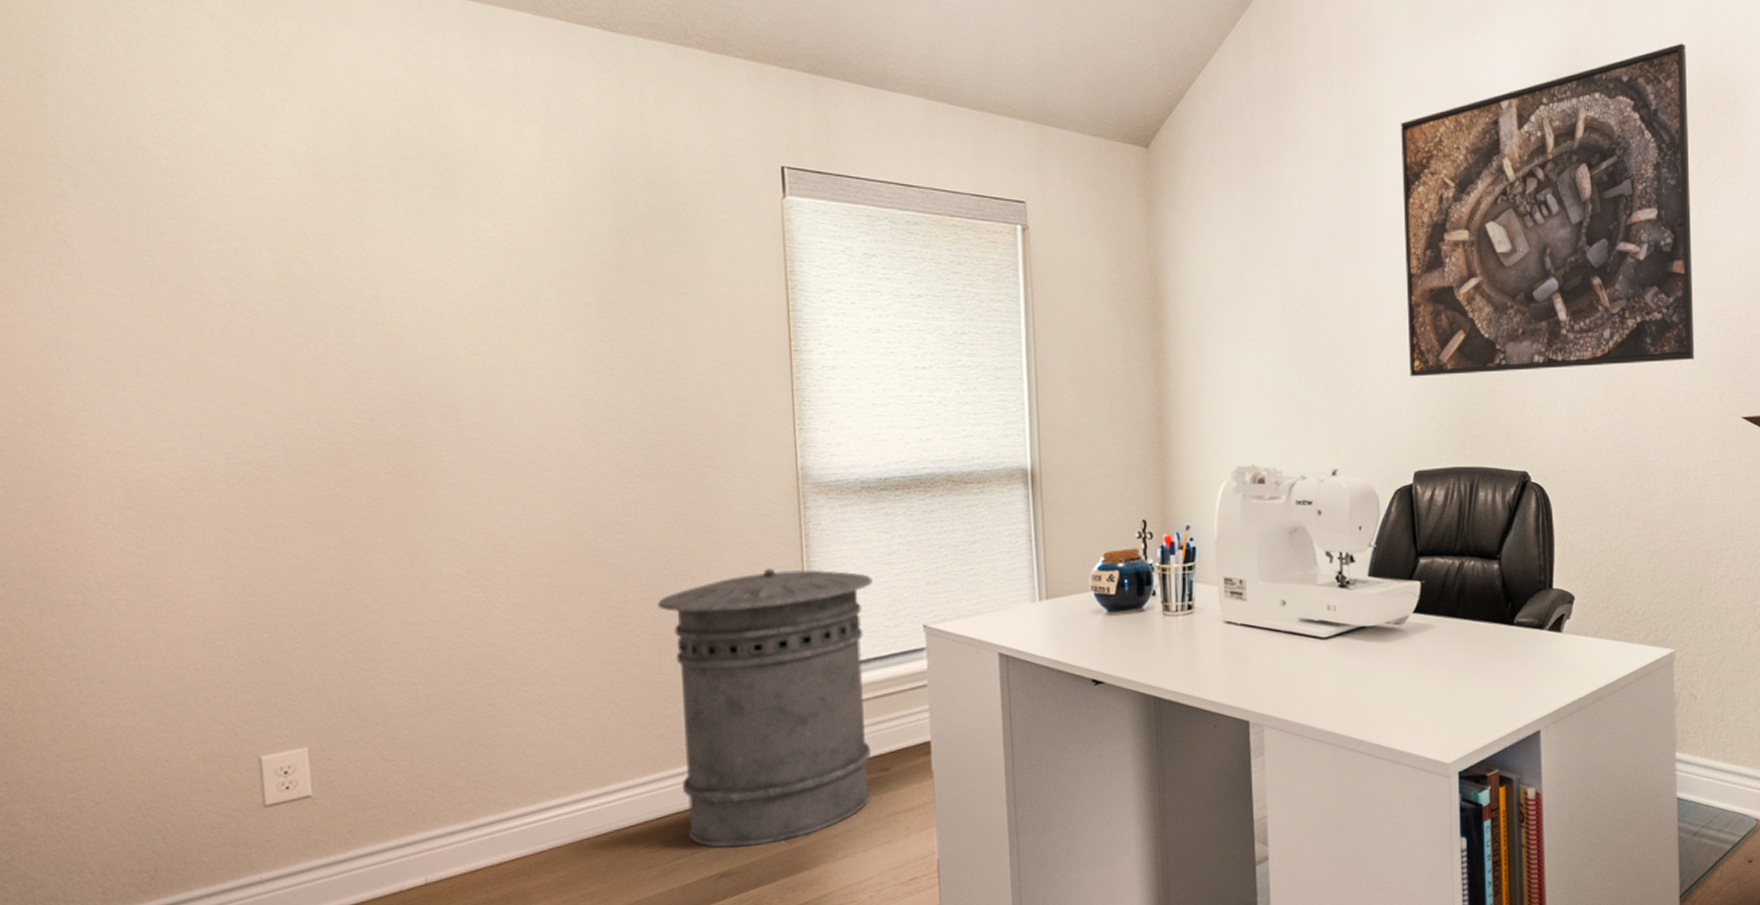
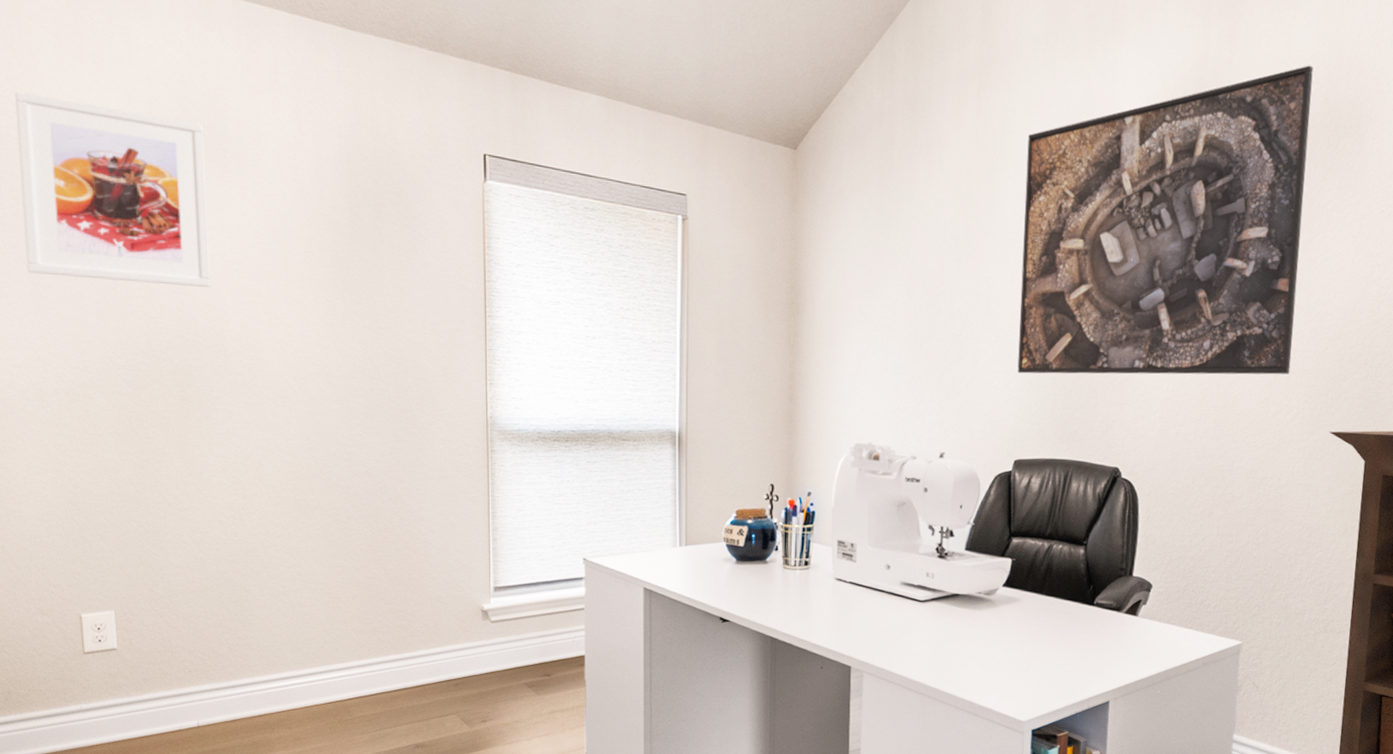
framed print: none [168,114,437,338] -> present [14,91,211,288]
trash can: present [656,568,873,848] -> none [373,499,544,725]

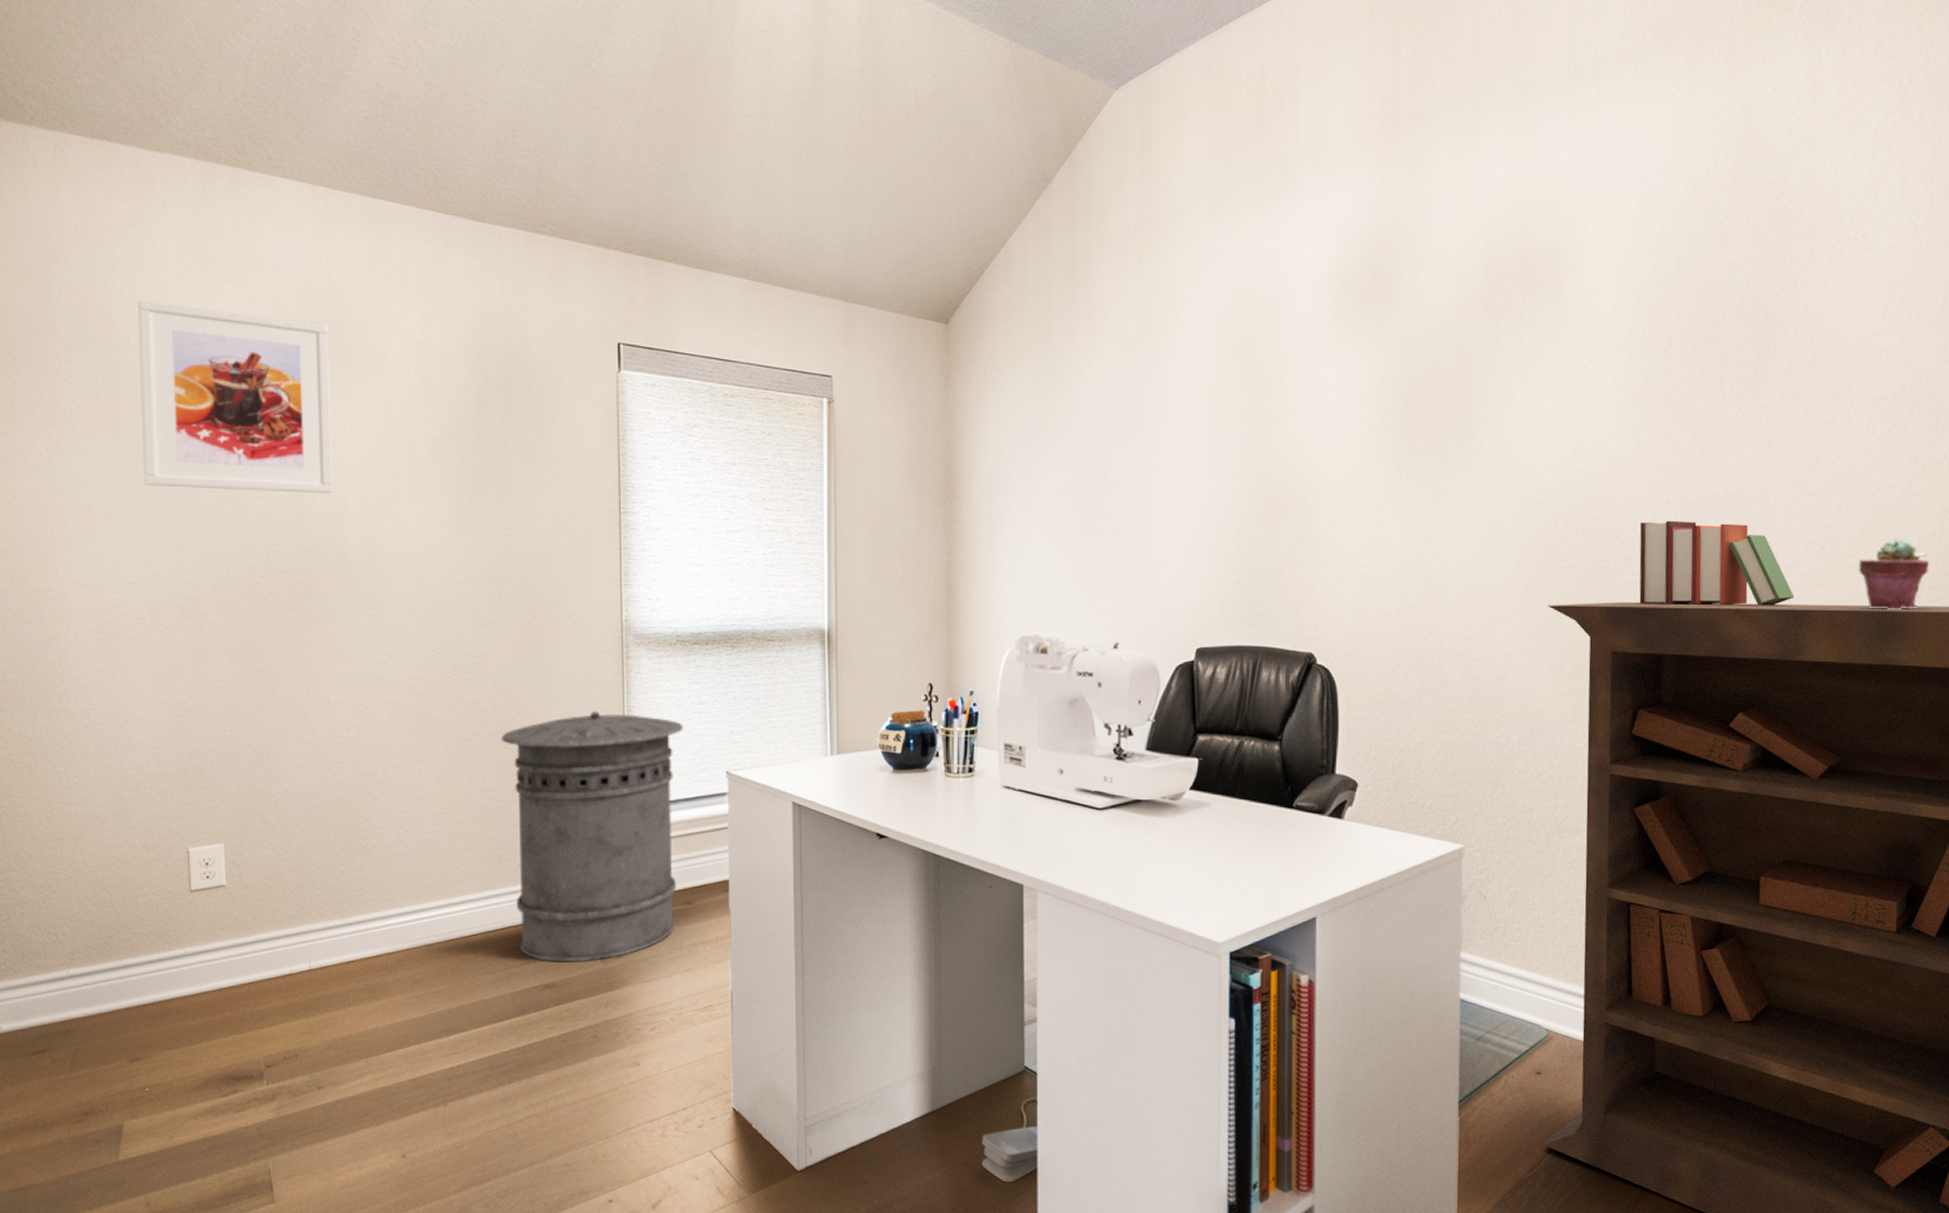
trash can: none [373,499,544,725] -> present [500,710,683,962]
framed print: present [1017,65,1314,375] -> none [1195,211,1503,553]

